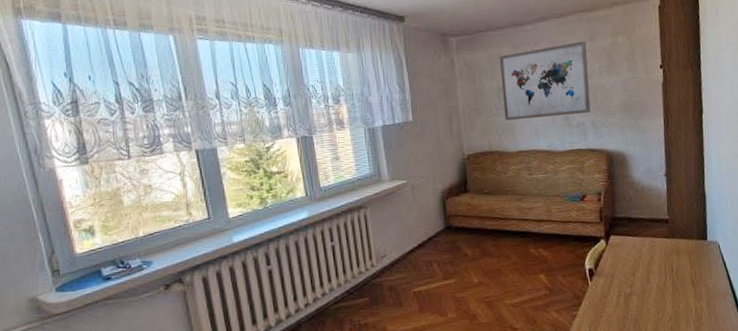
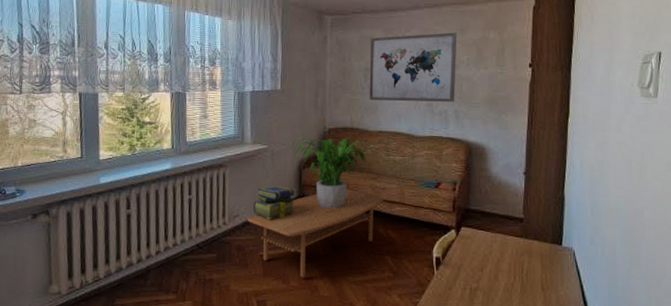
coffee table: none [395,214,532,308] -> present [247,189,384,278]
stack of books: none [400,219,444,256] -> present [253,185,295,220]
potted plant: none [430,162,517,236] -> present [290,135,374,209]

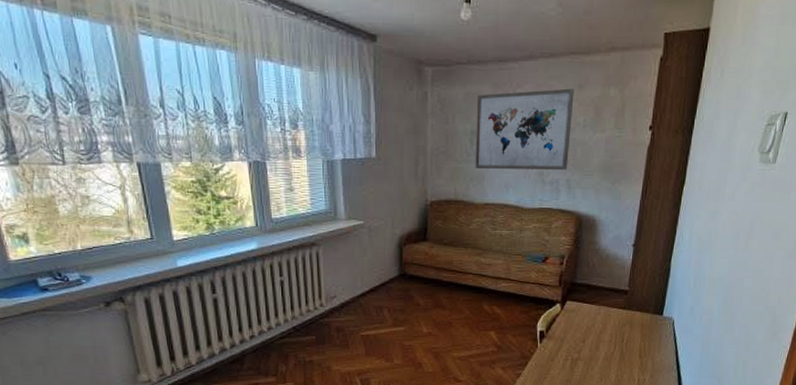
coffee table: present [247,189,384,278] -> none [346,266,489,356]
stack of books: present [253,185,295,220] -> none [352,263,396,300]
potted plant: present [290,135,374,209] -> none [389,208,480,287]

